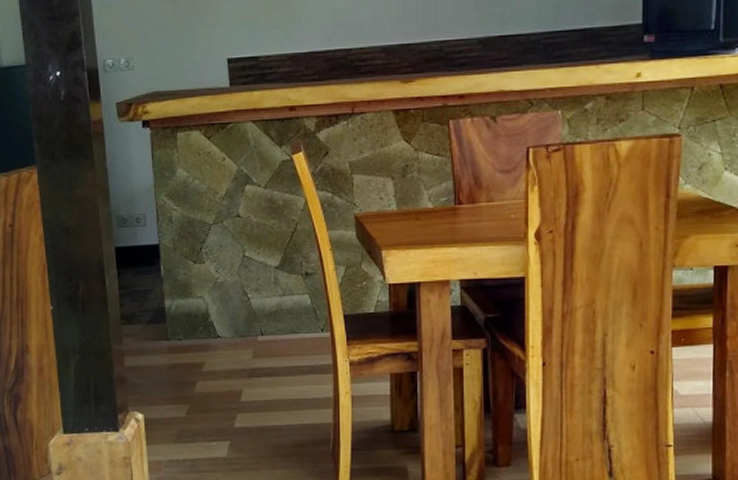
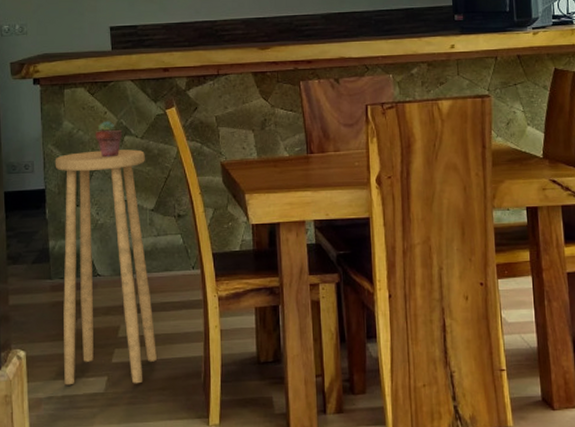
stool: none [168,200,282,450] -> present [55,149,157,385]
potted succulent: none [212,168,244,210] -> present [95,121,123,158]

